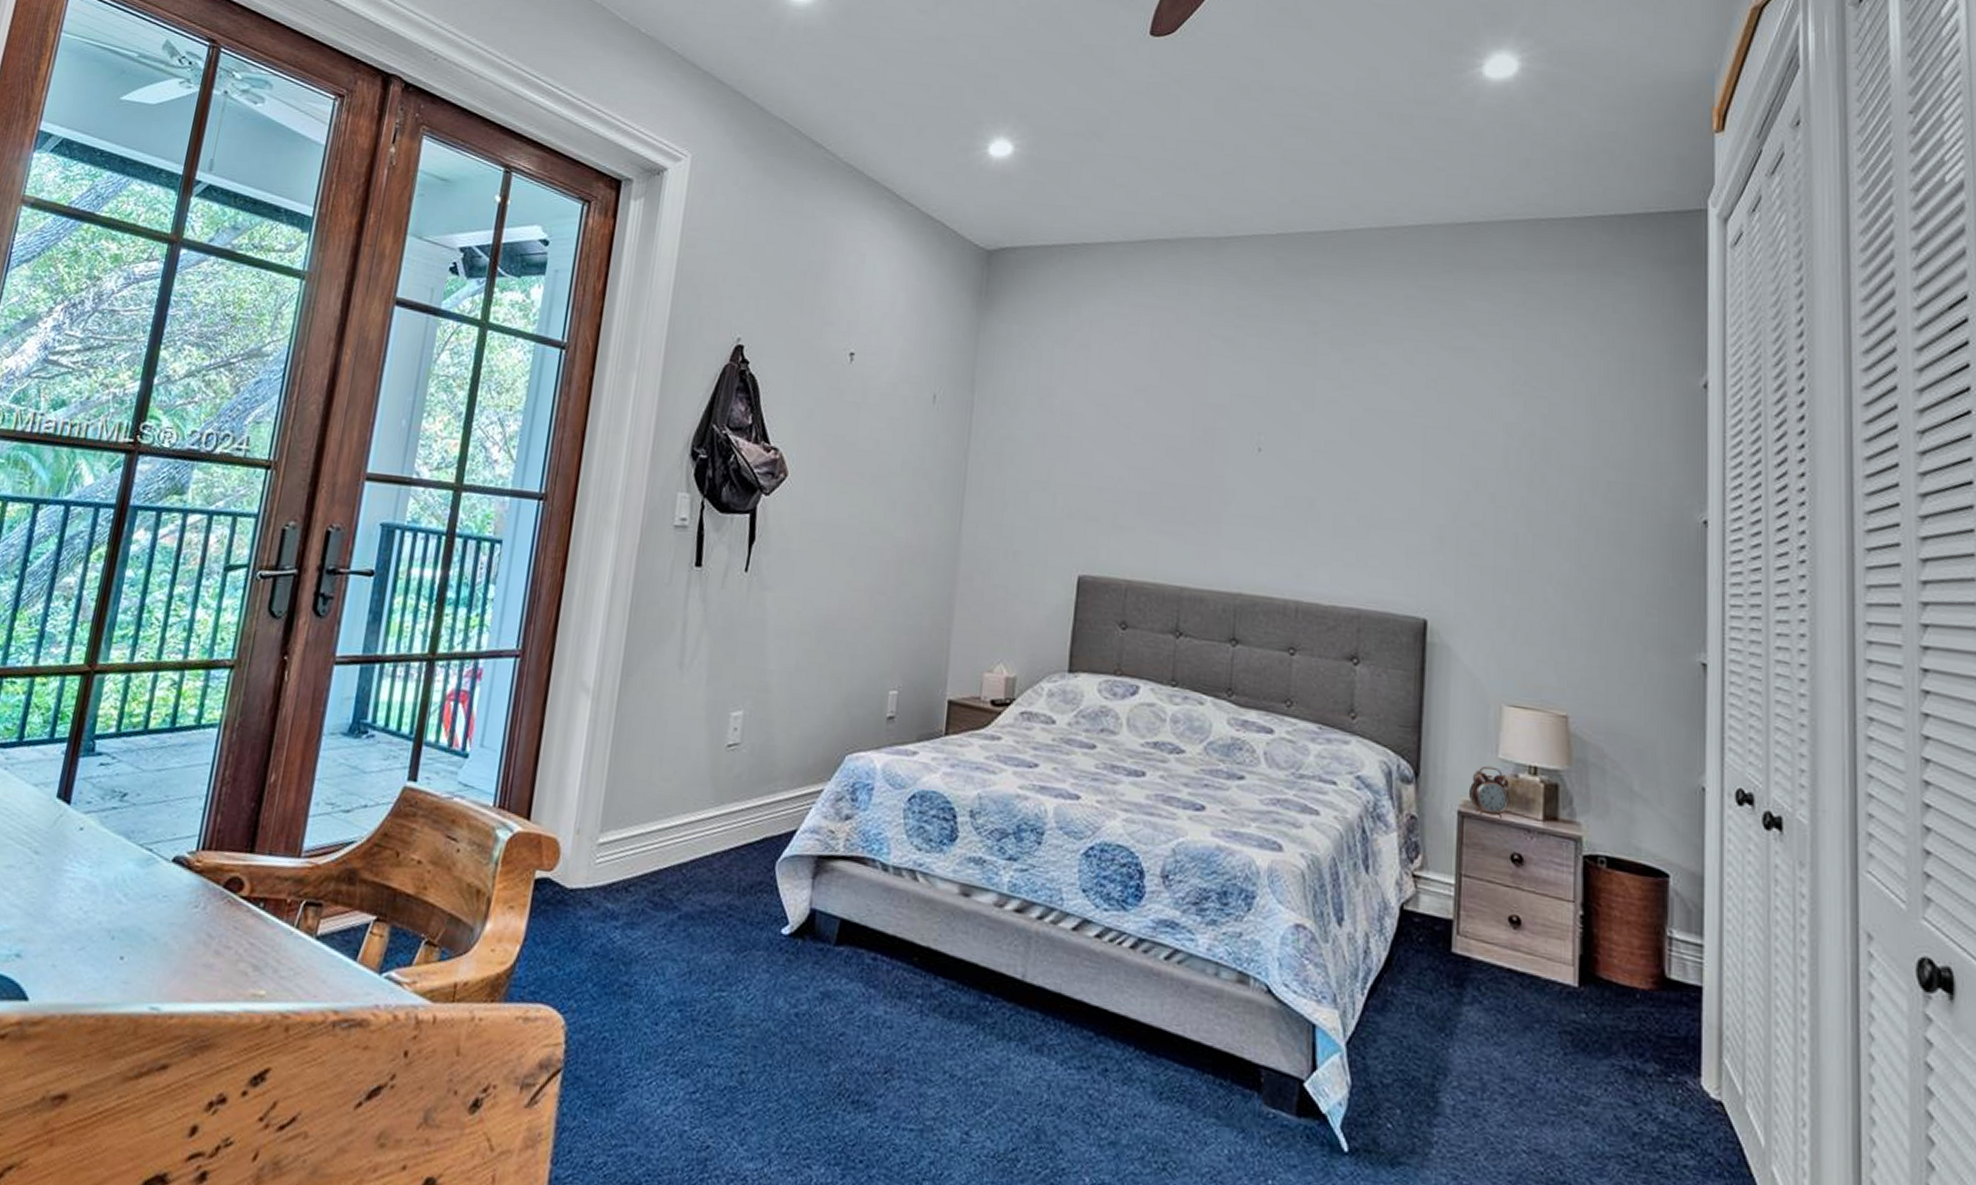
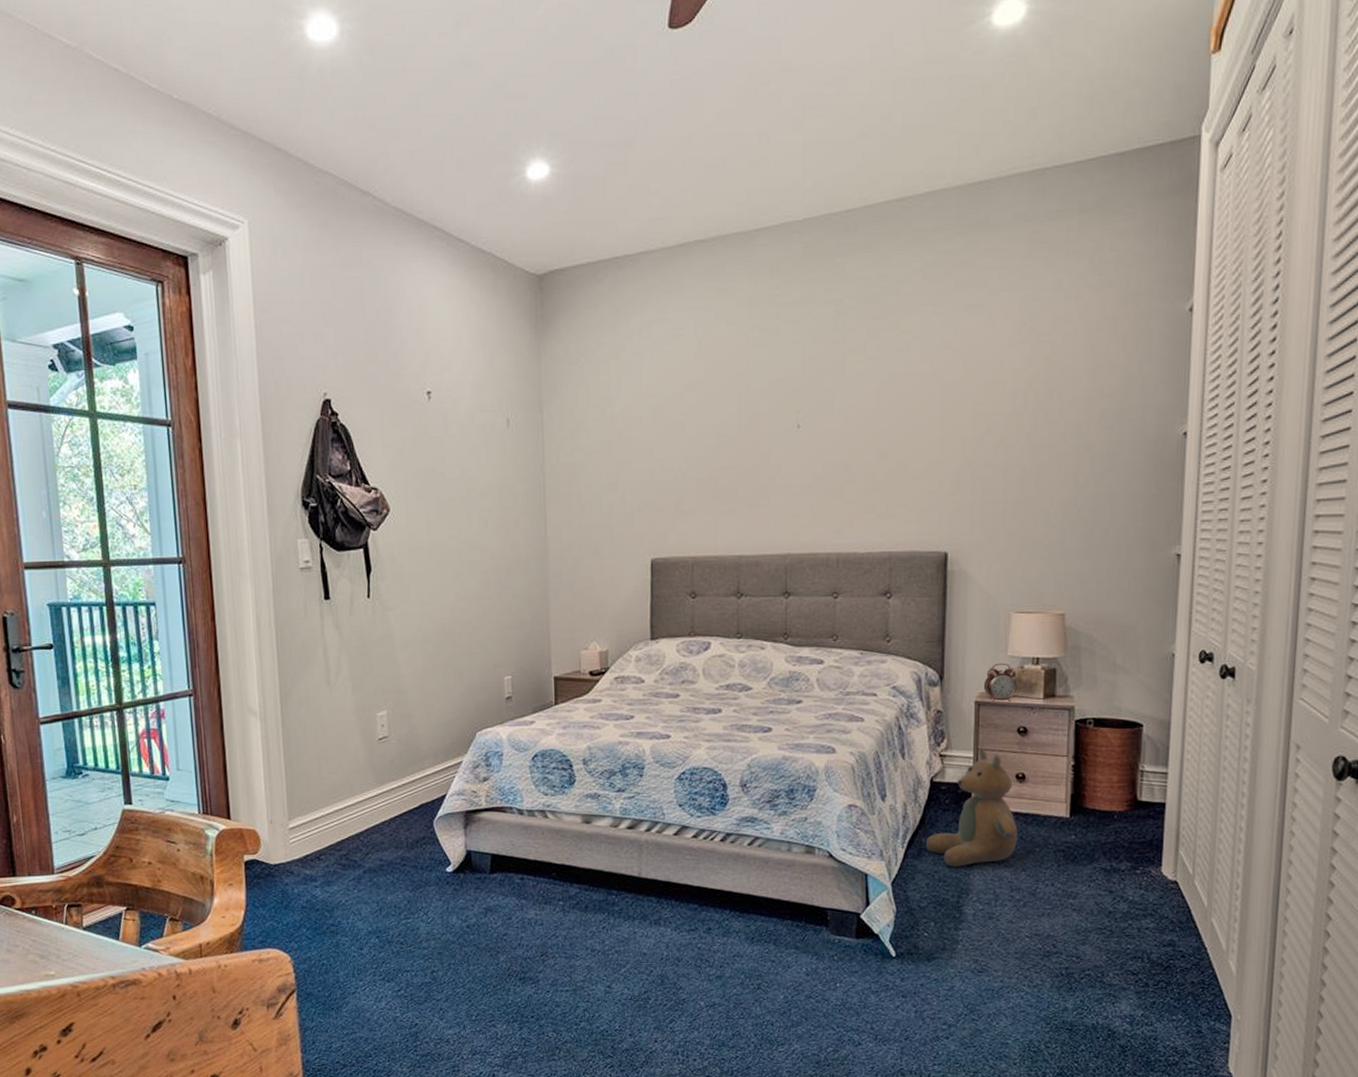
teddy bear: none [1391,873,1511,1035] -> present [925,748,1018,867]

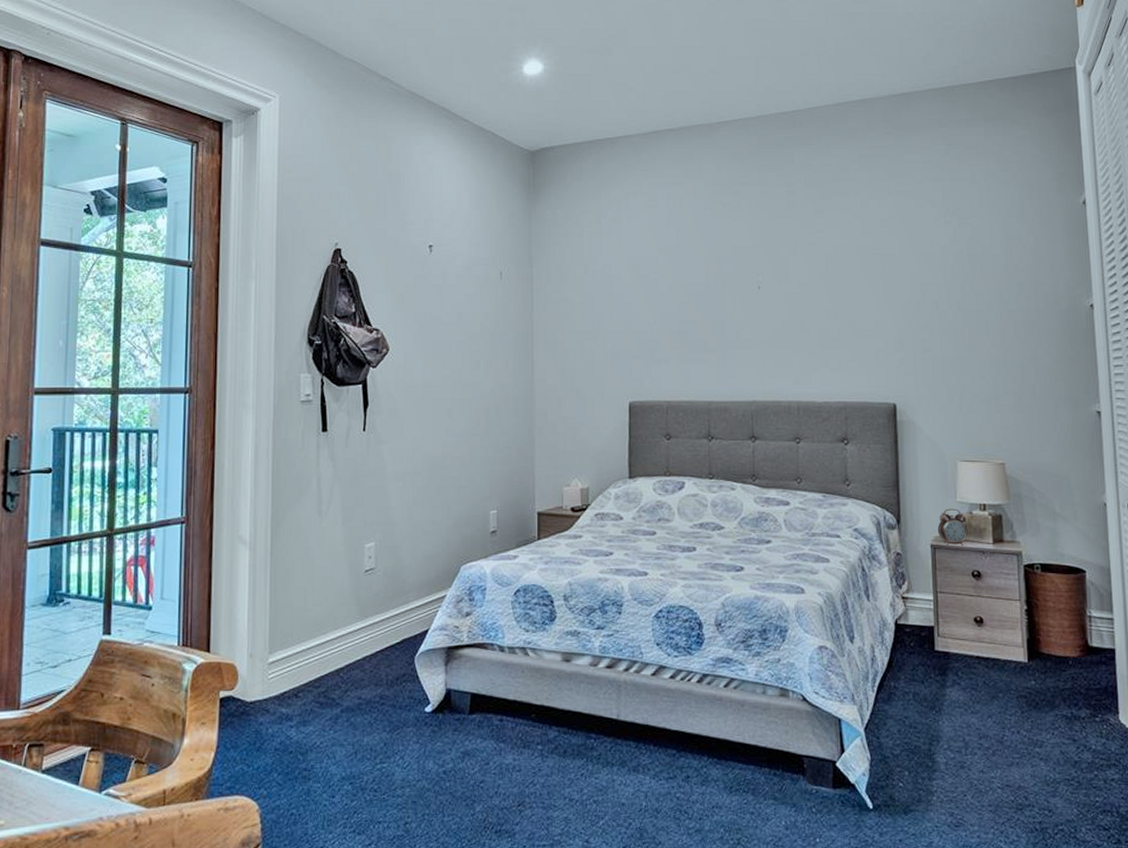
teddy bear: present [925,748,1018,867] -> none [894,590,981,713]

